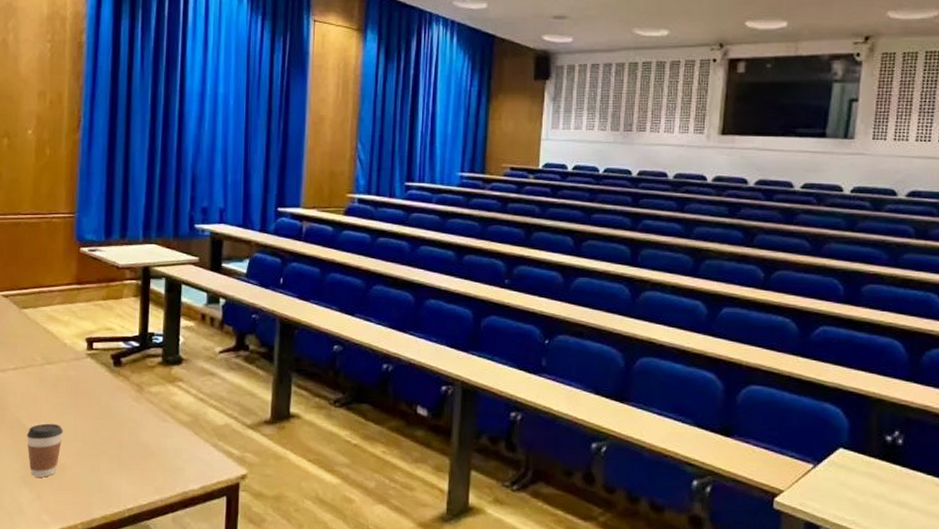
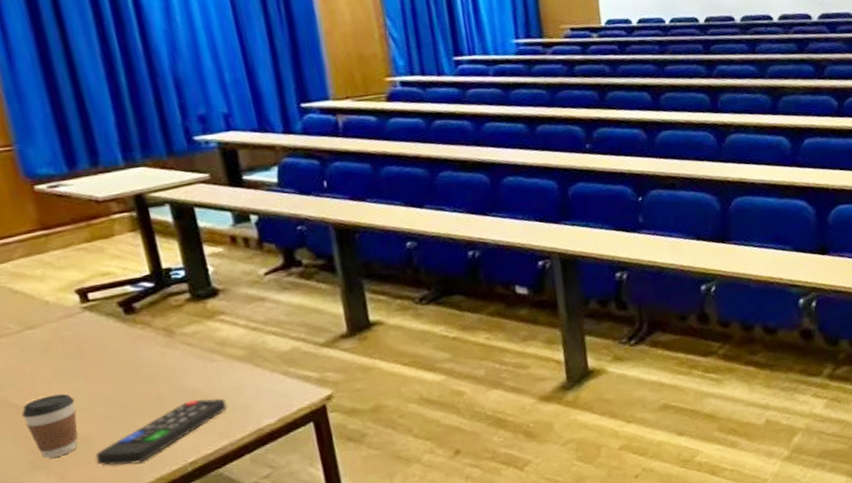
remote control: none [65,452,166,499] -> present [95,398,227,467]

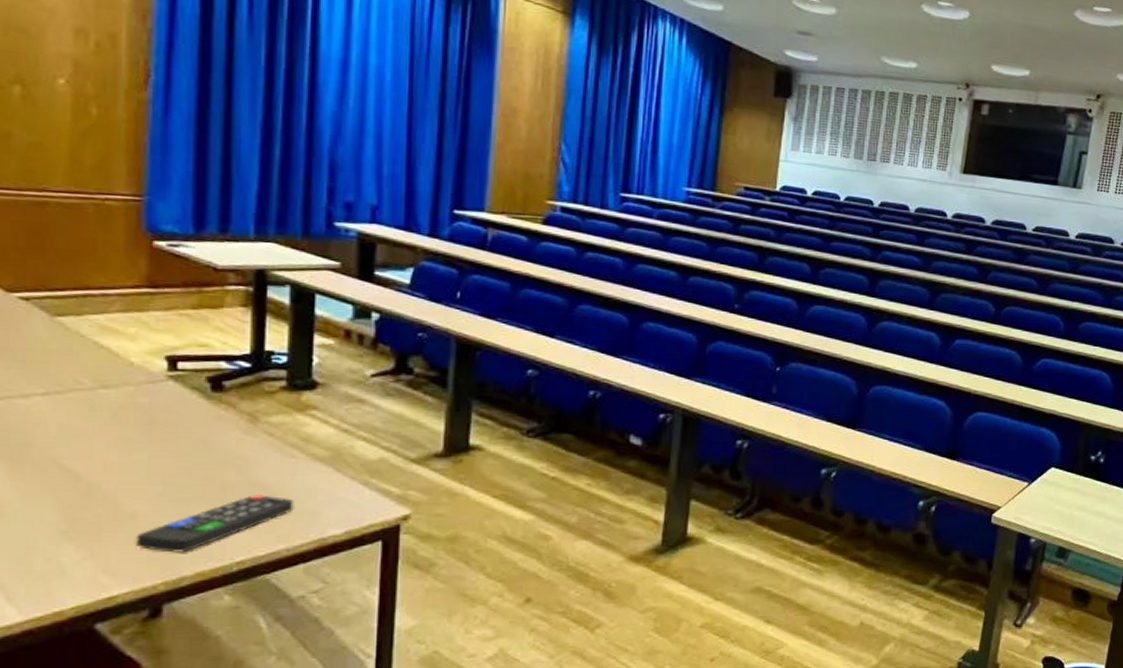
coffee cup: present [21,393,78,459] -> none [68,462,131,530]

